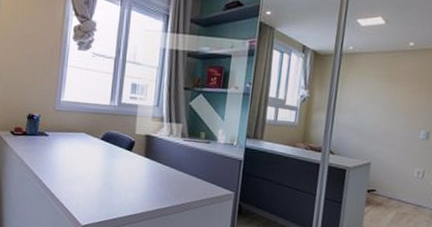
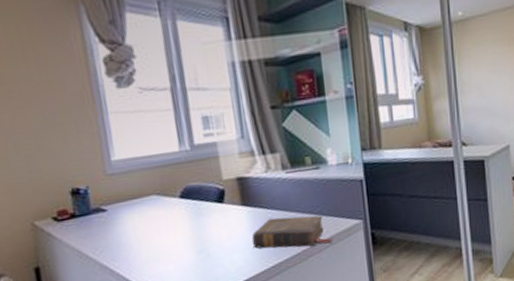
book: none [146,172,209,204] -> present [252,215,334,249]

